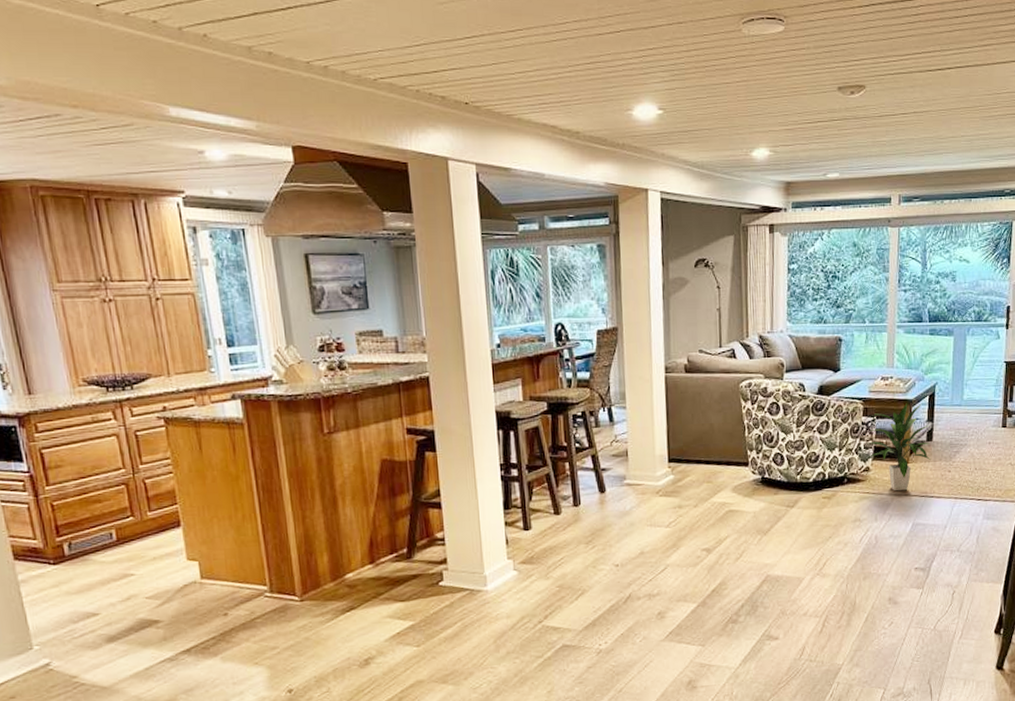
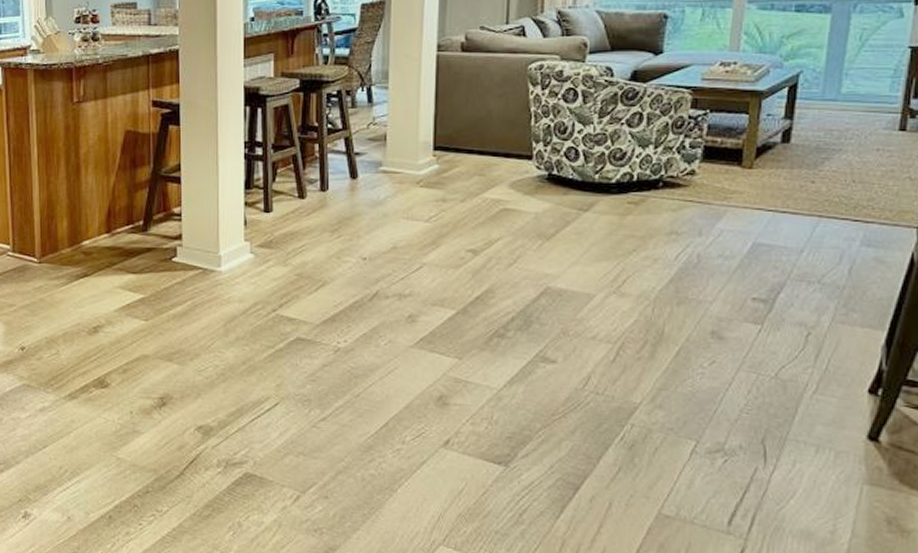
indoor plant: present [867,402,931,491] -> none [694,95,786,202]

